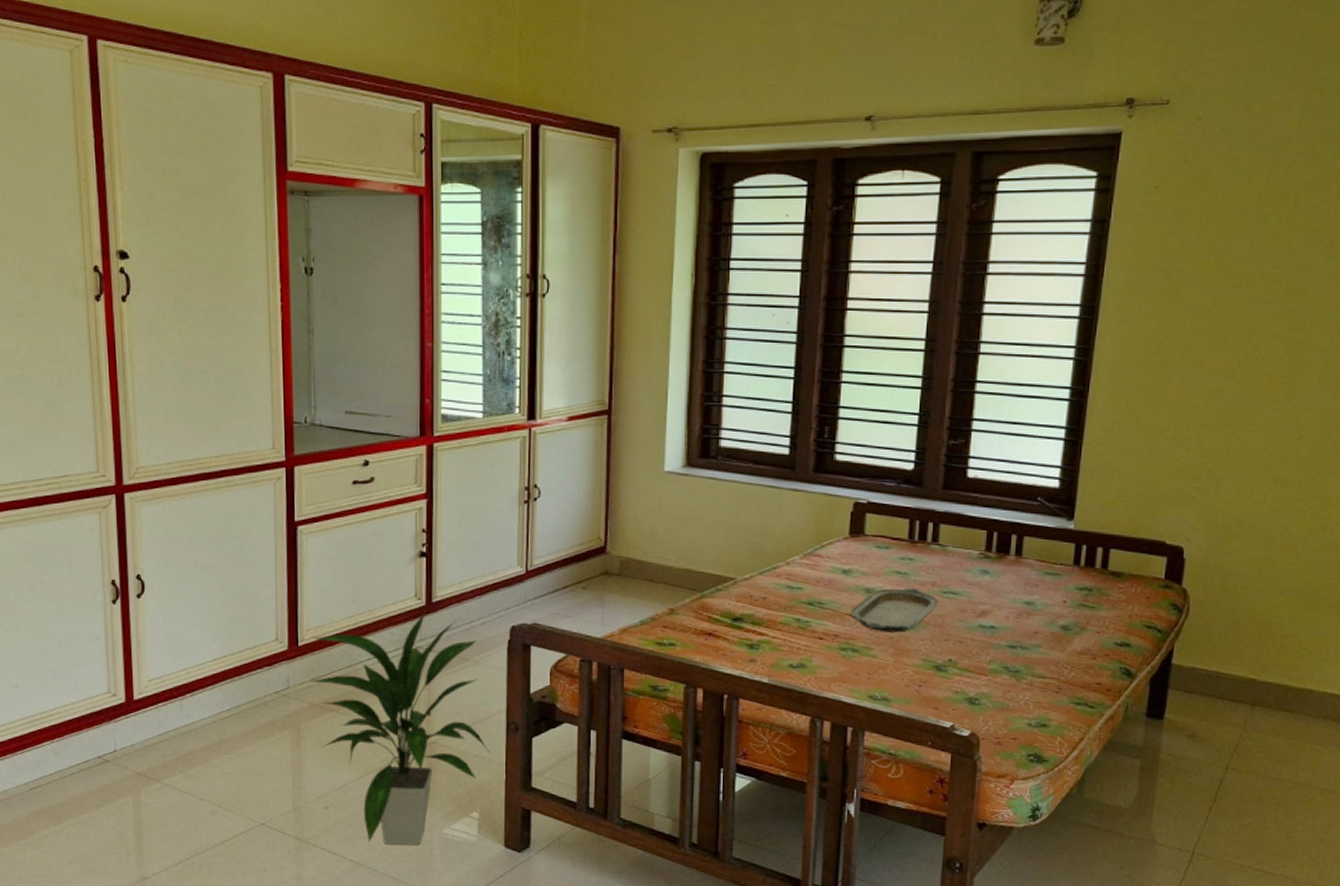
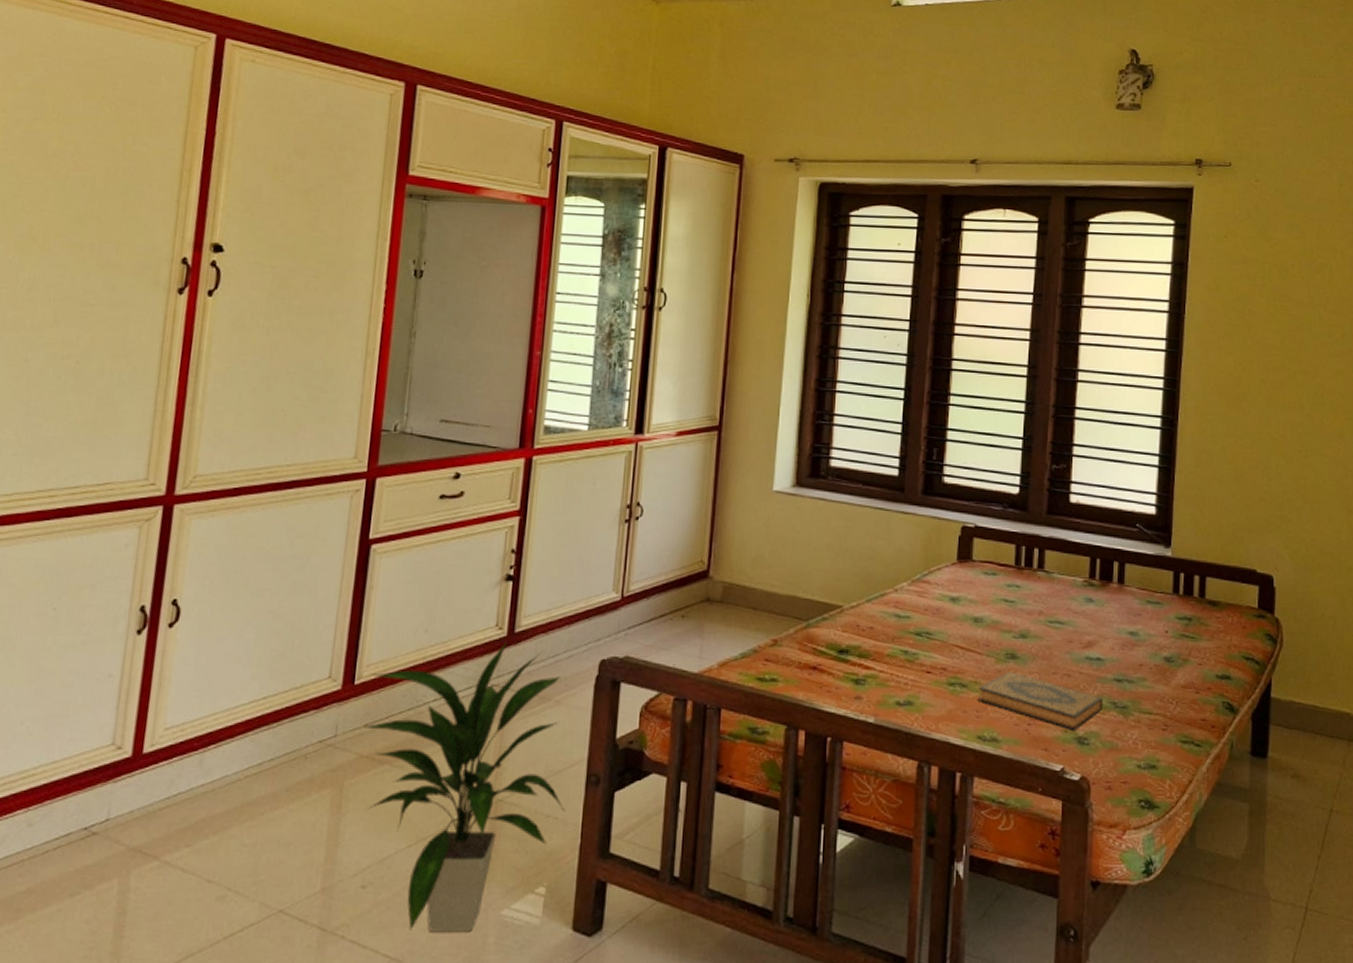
serving tray: present [850,587,938,633] -> none [958,616,1045,666]
hardback book: none [868,638,996,692] -> present [977,672,1104,730]

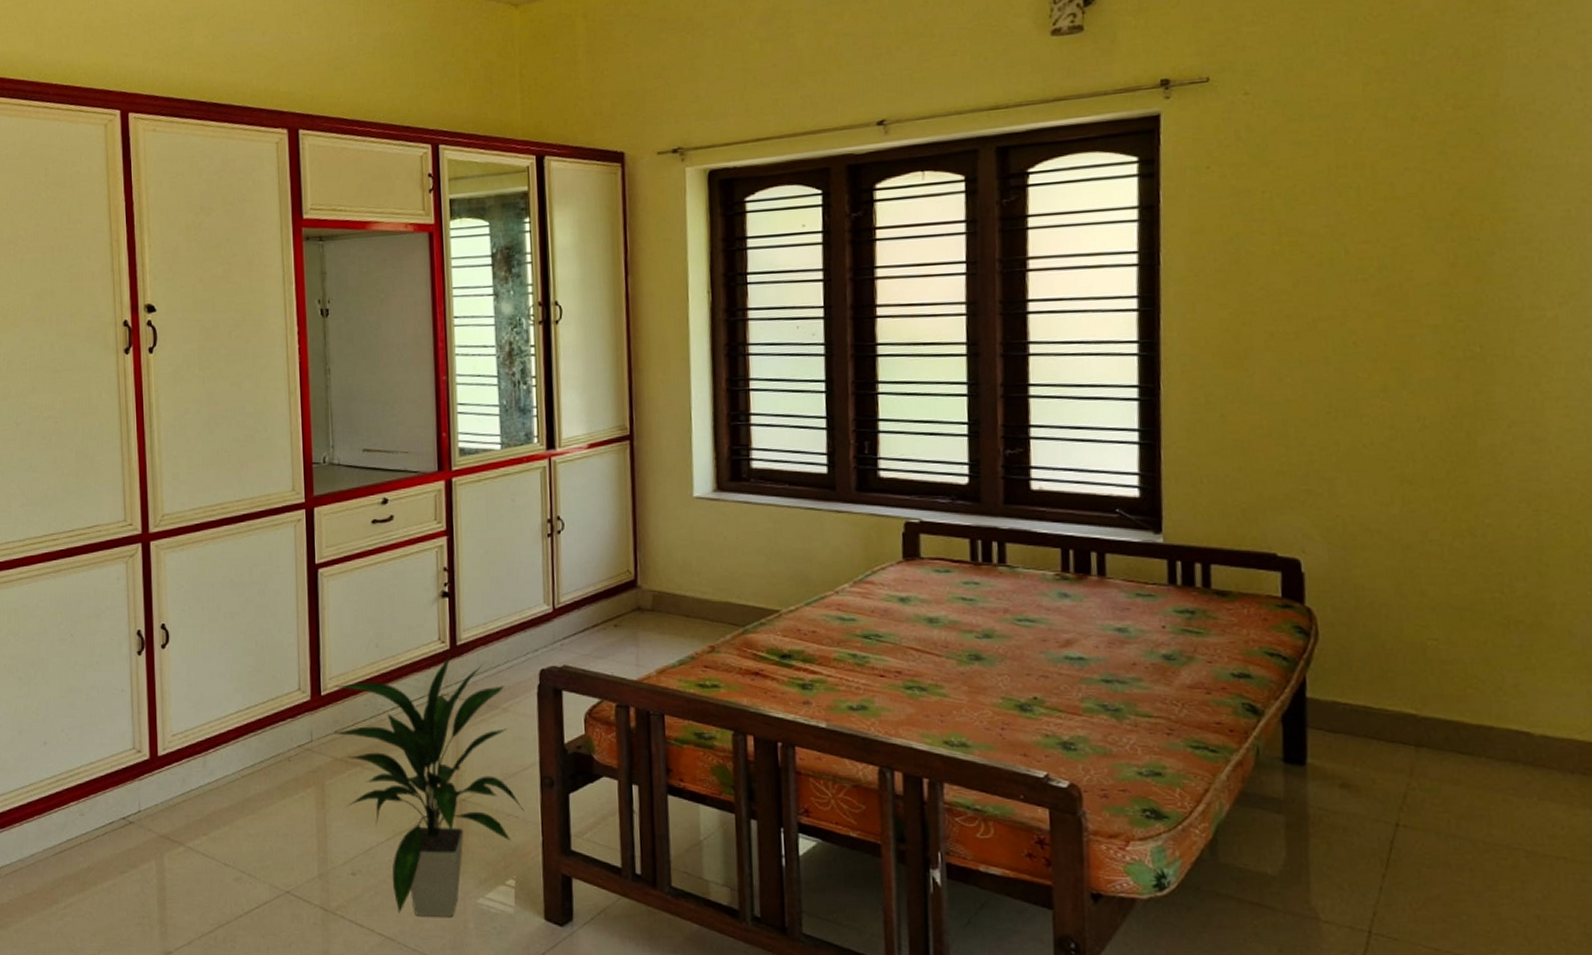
hardback book: present [977,672,1104,730] -> none [939,674,1091,735]

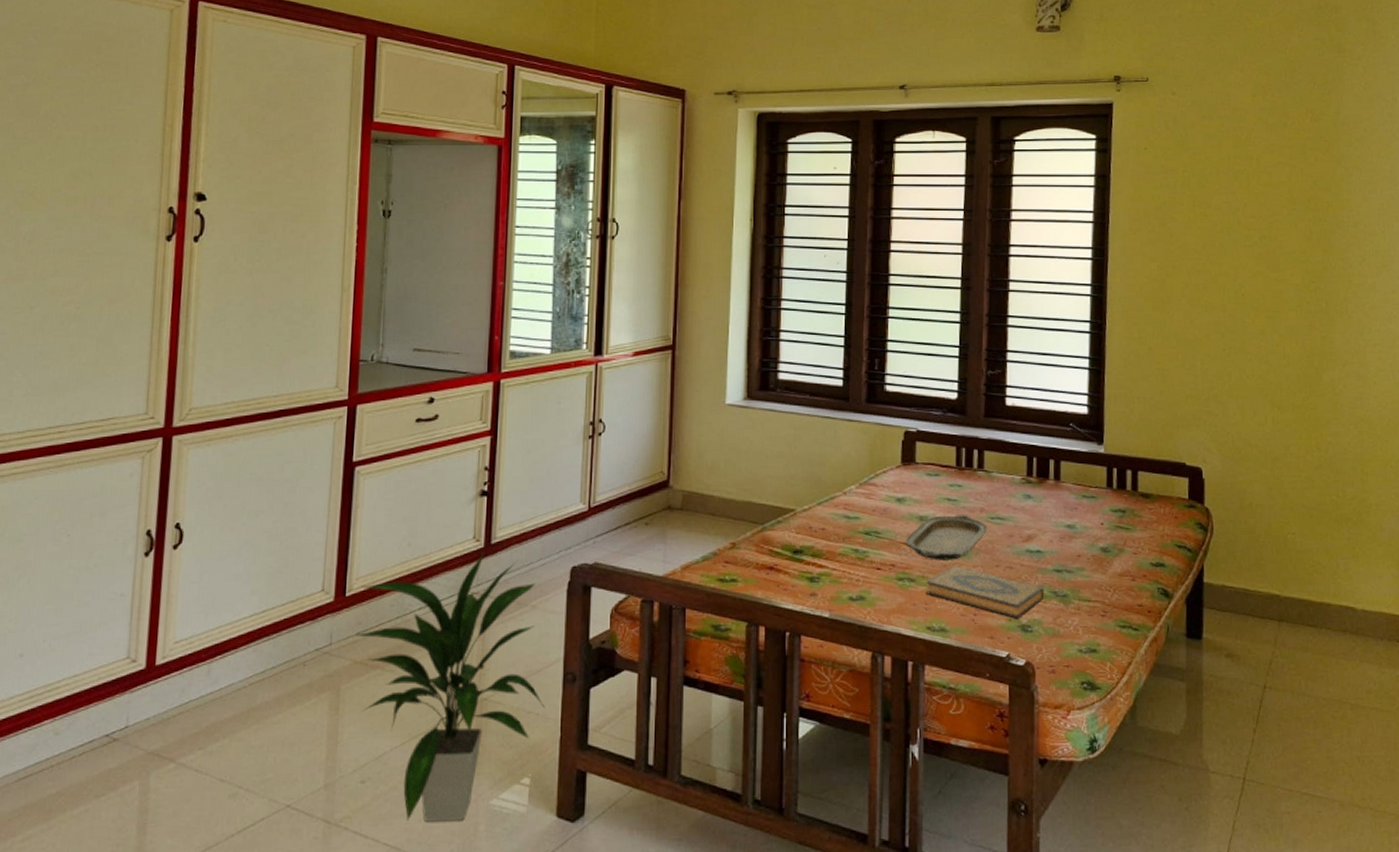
serving tray: none [912,615,1013,667] -> present [905,514,987,560]
hardback book: none [939,674,1091,735] -> present [925,566,1045,619]

